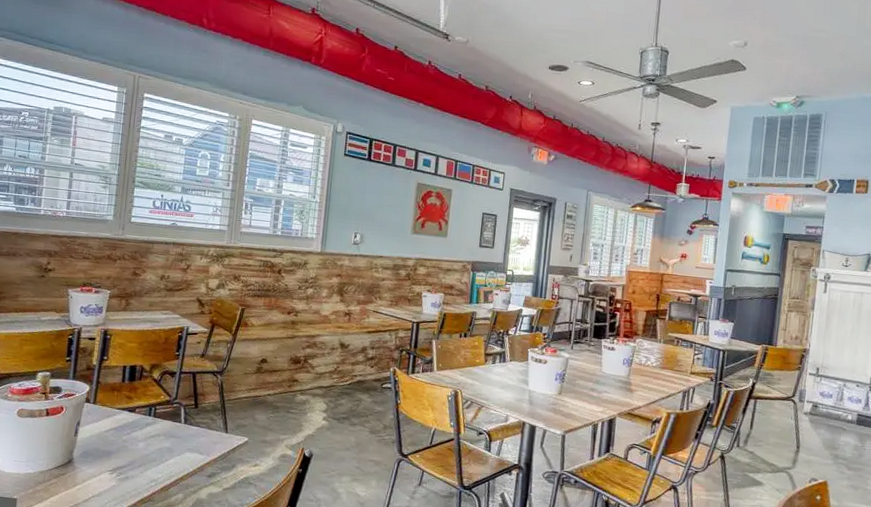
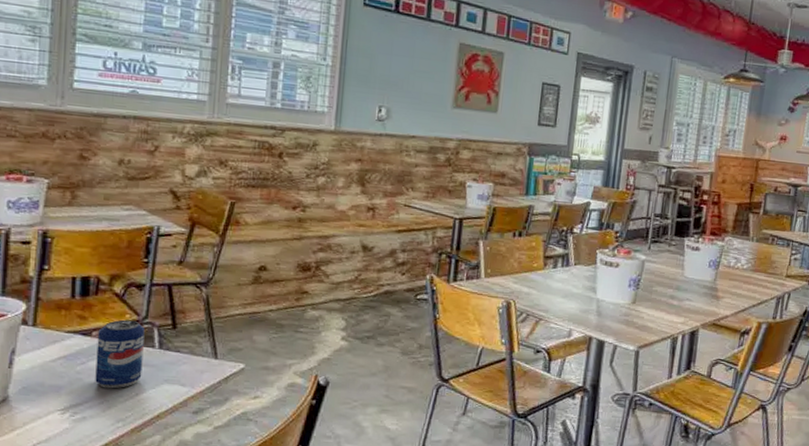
beverage can: none [136,399,174,455] -> present [95,319,145,389]

